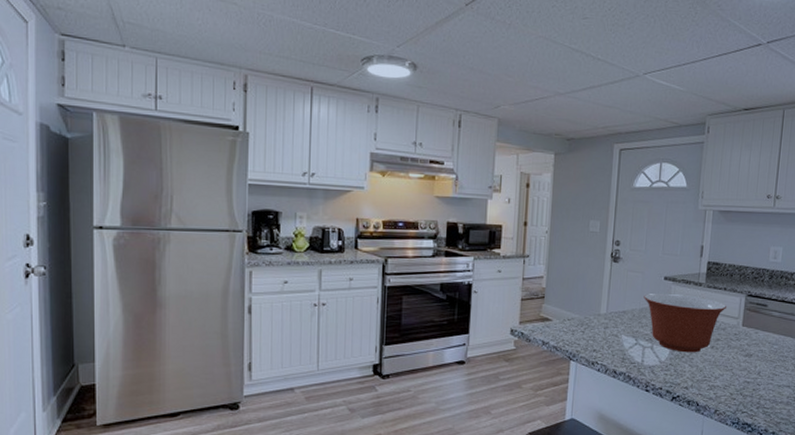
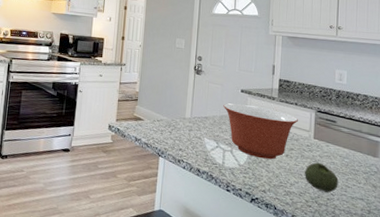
fruit: none [730,352,766,383] -> present [305,162,339,193]

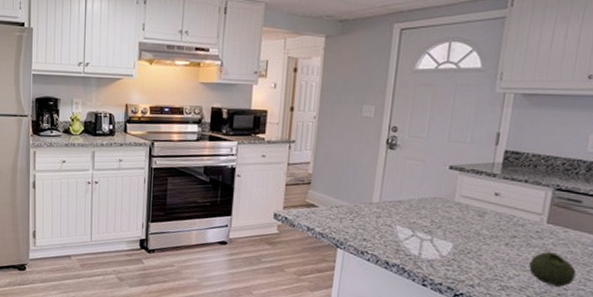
mixing bowl: present [223,103,298,160] -> none [423,183,527,250]

